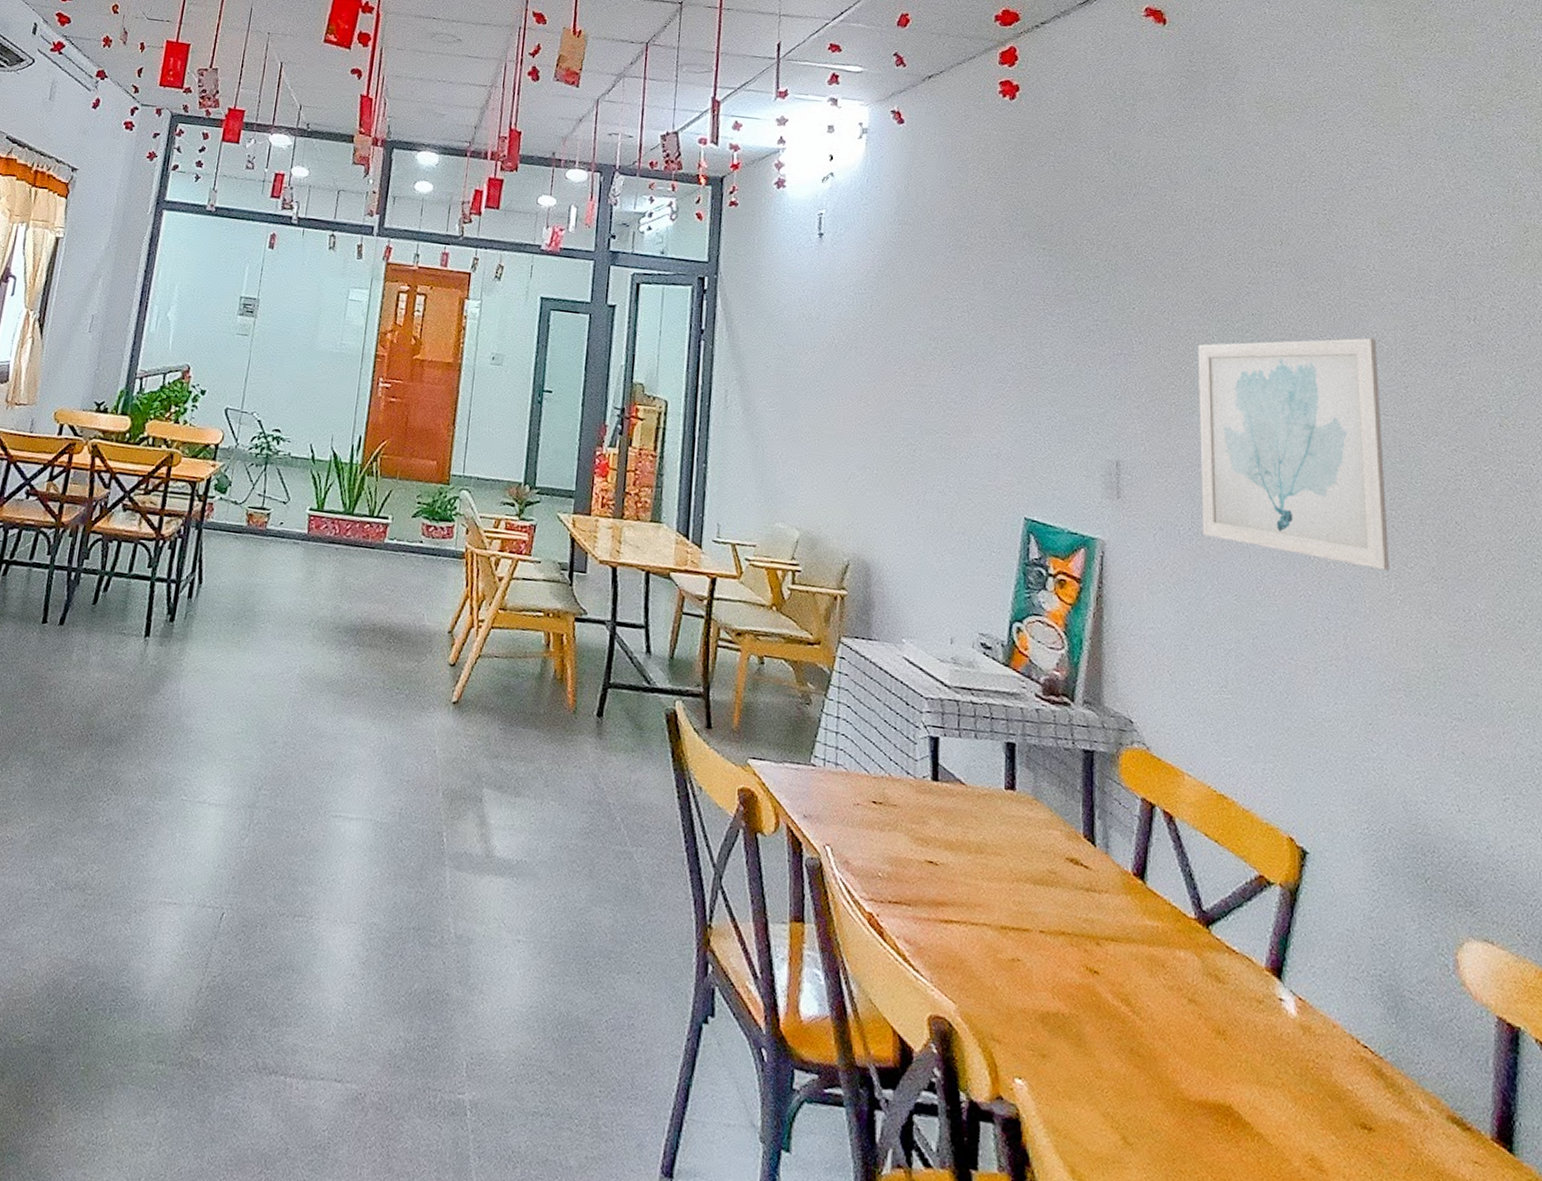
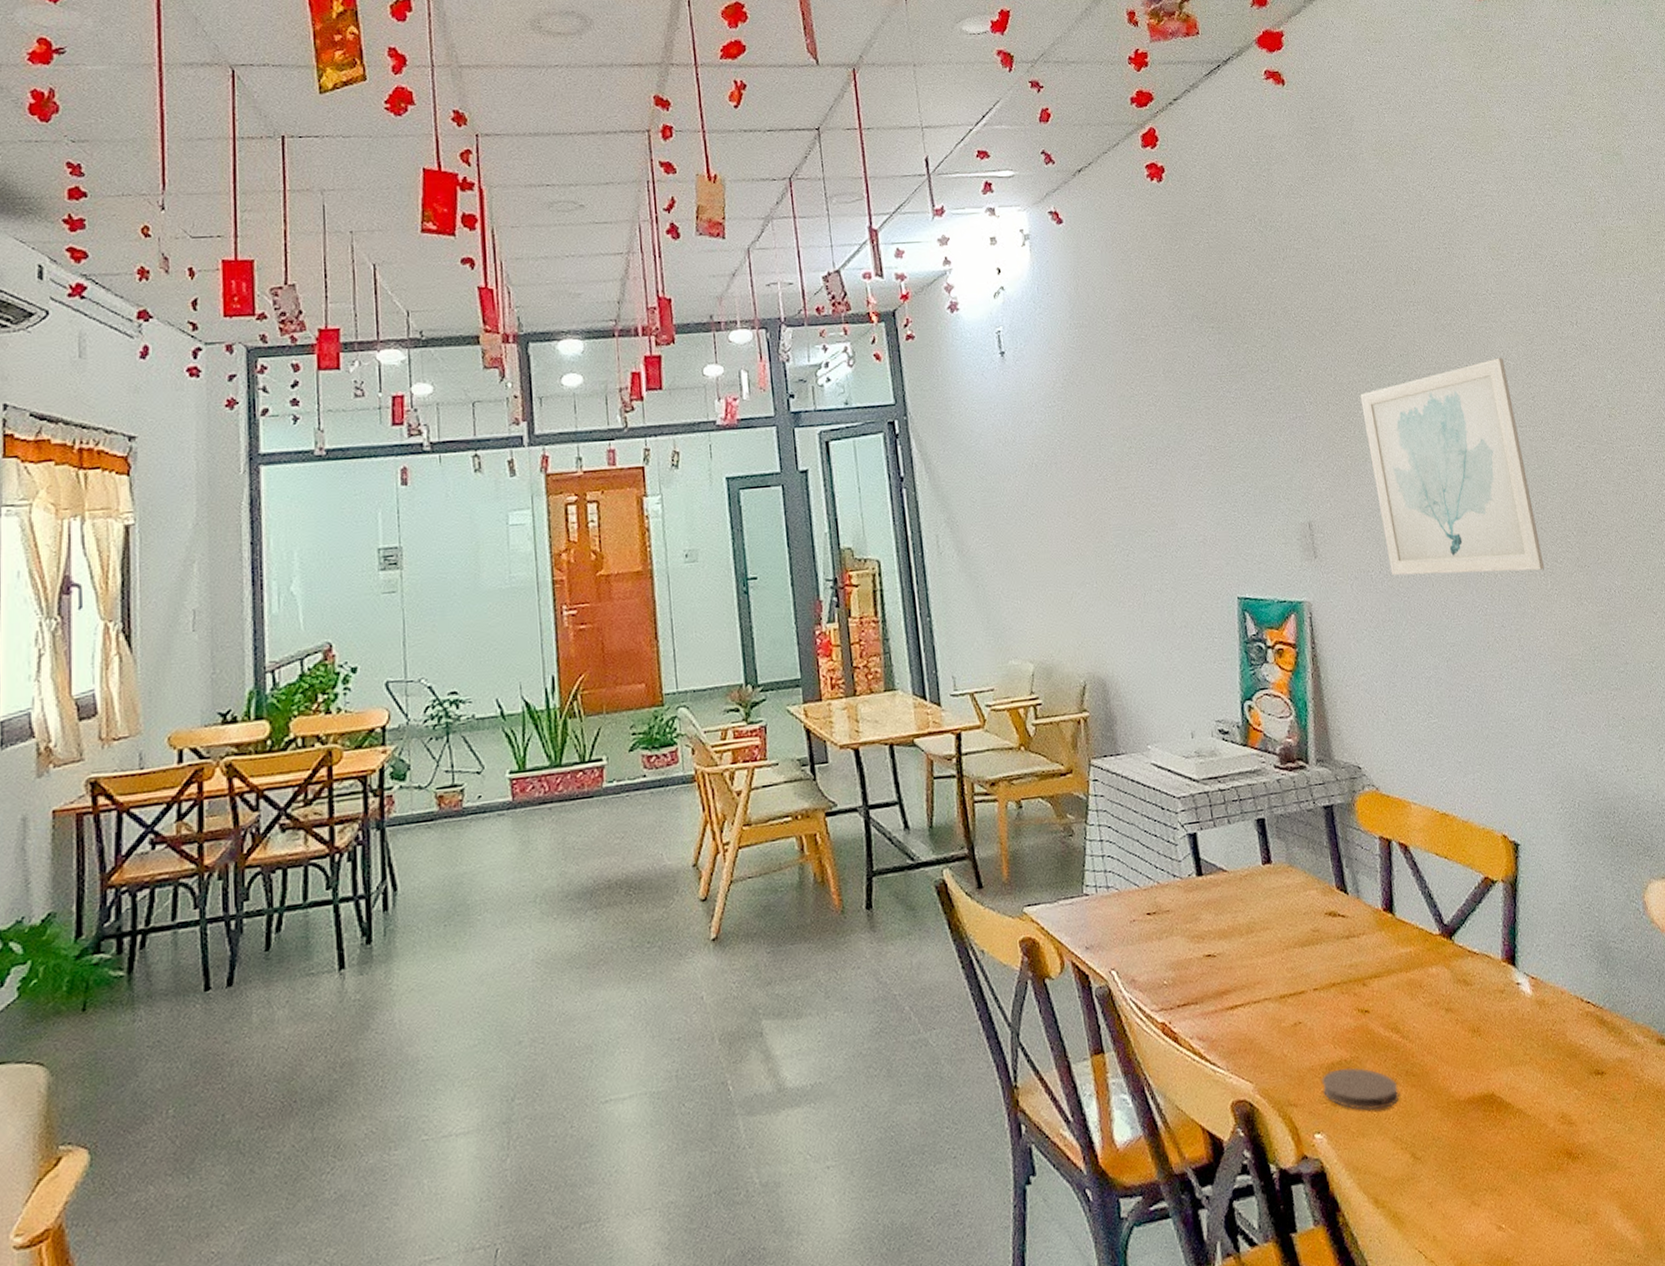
coaster: none [1032,1020,1119,1080] -> present [1322,1068,1400,1111]

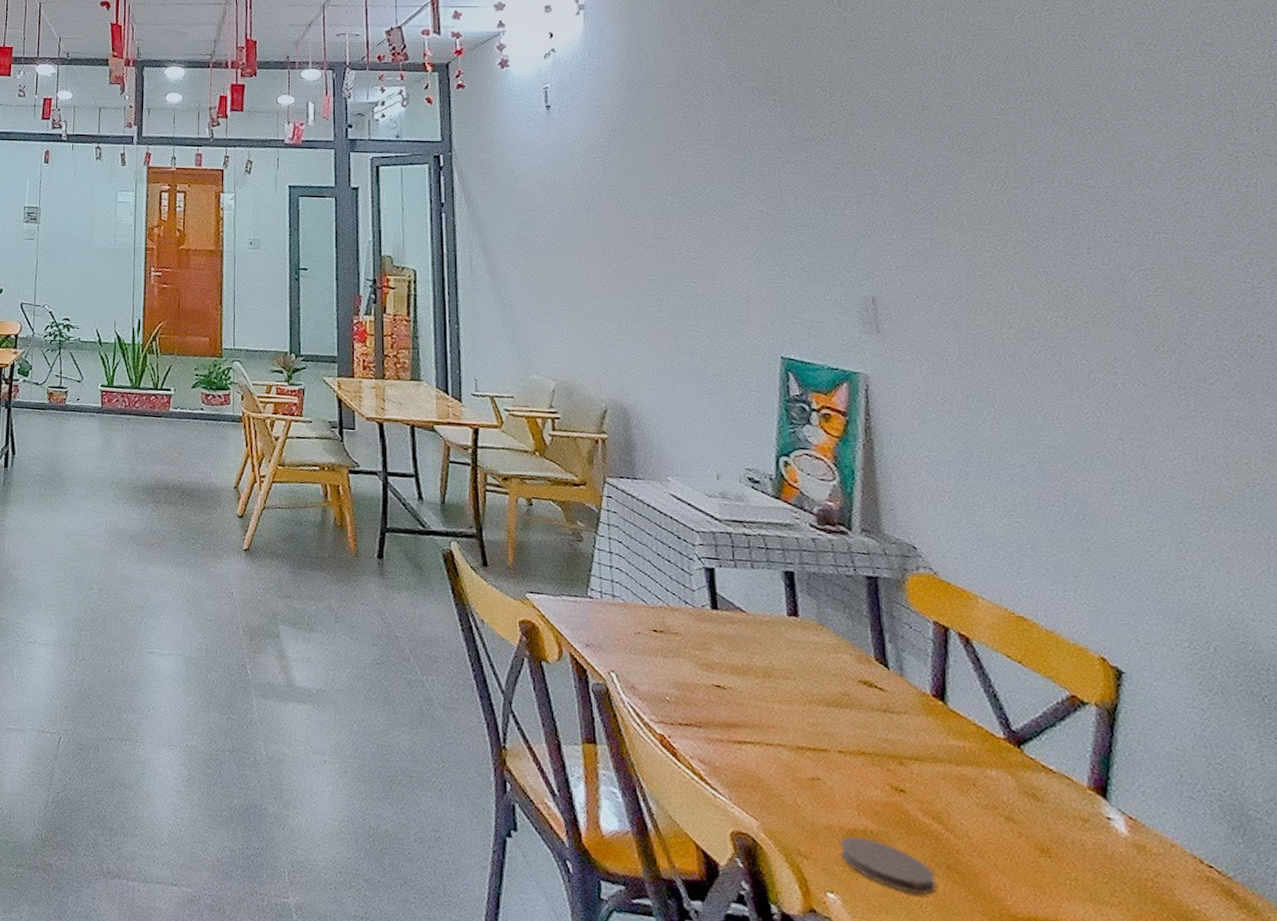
wall art: present [1360,357,1544,576] -> none [948,158,1186,388]

